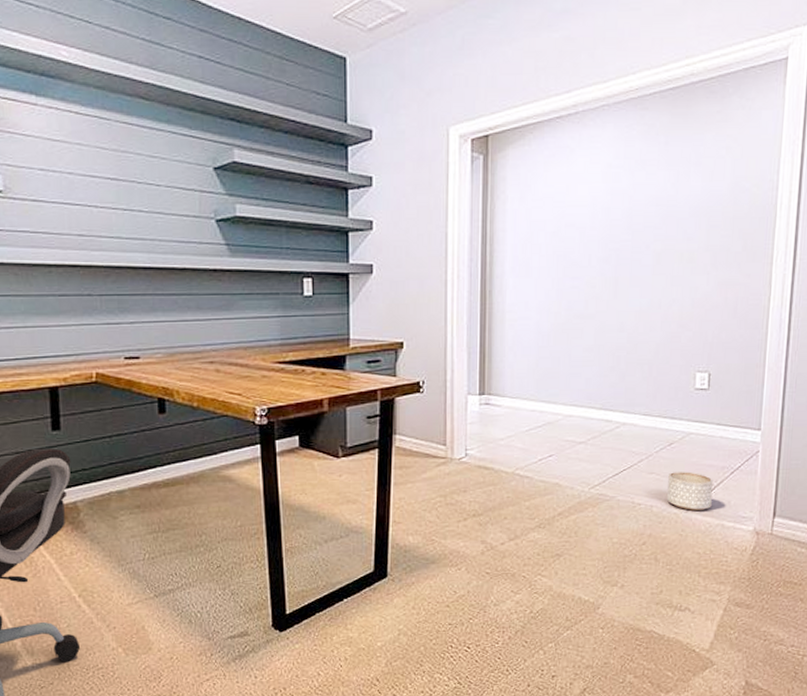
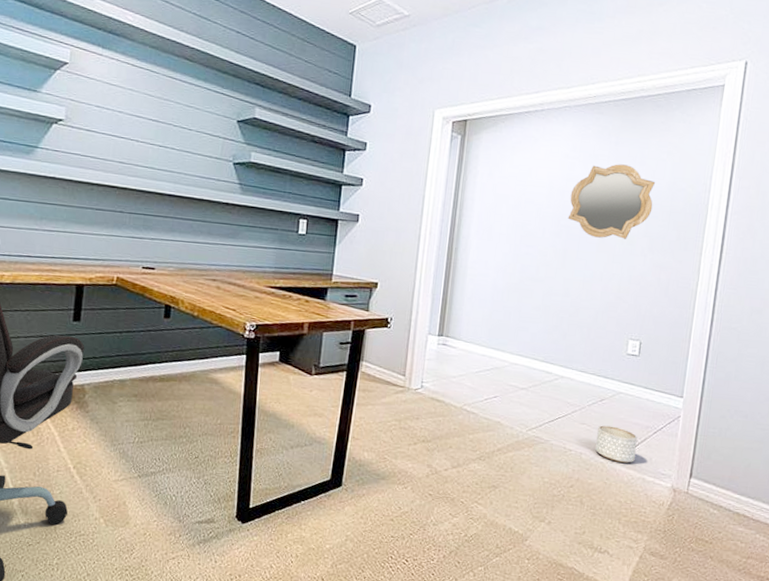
mirror: none [616,168,715,259] -> present [567,164,656,239]

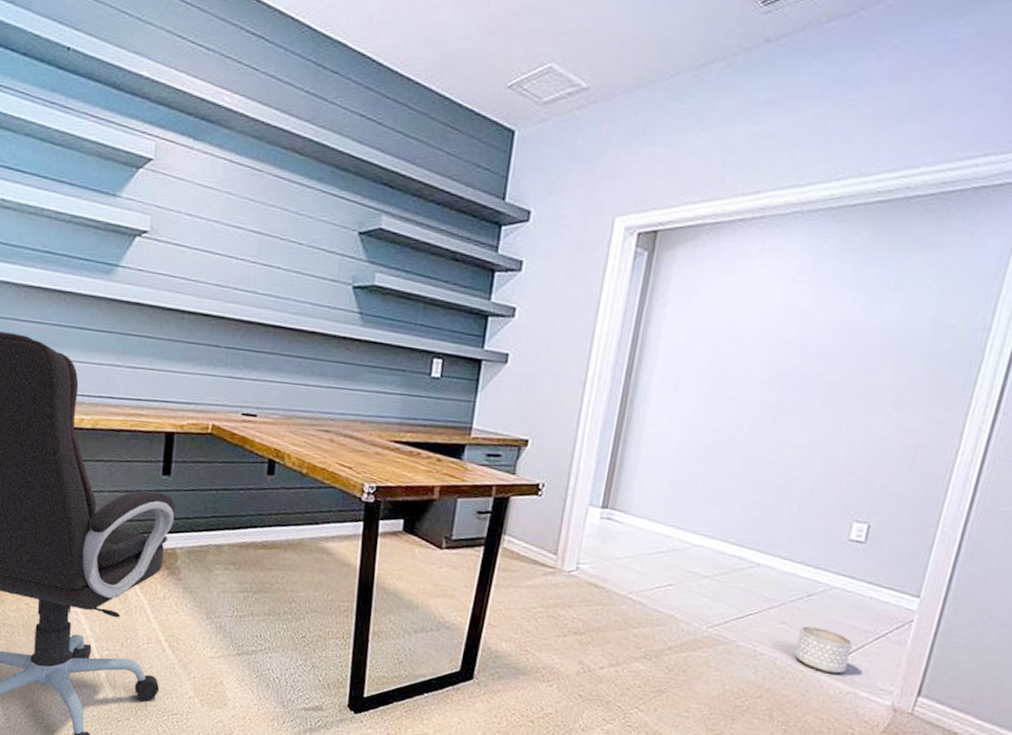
mirror: present [567,164,656,239] -> none [784,291,914,392]

